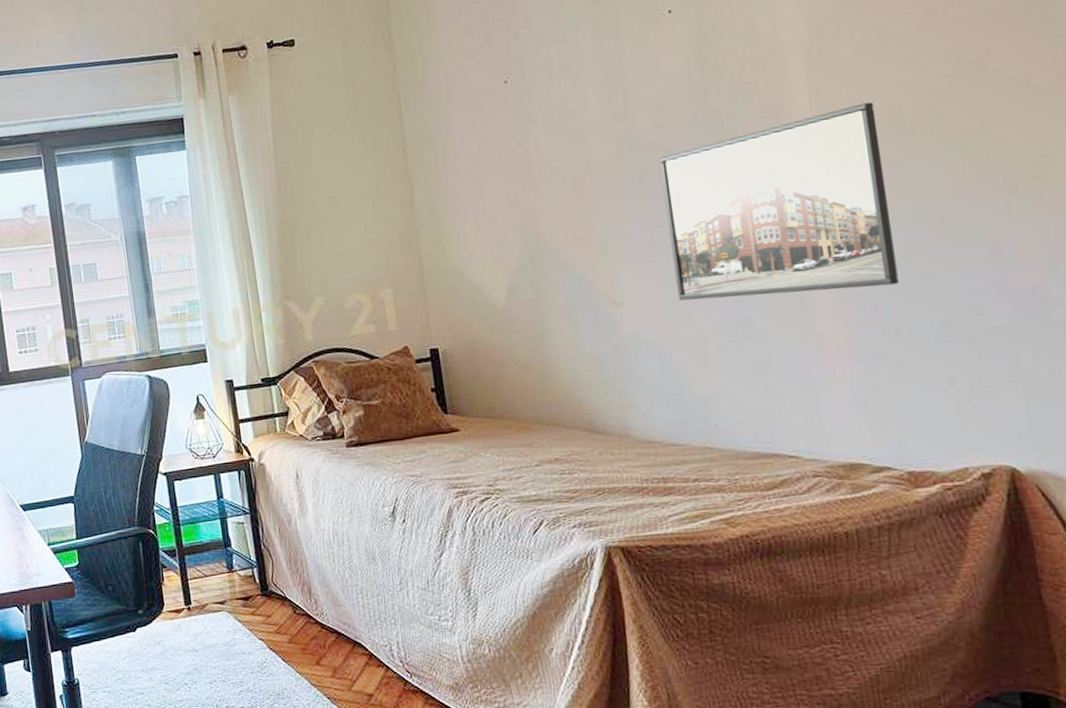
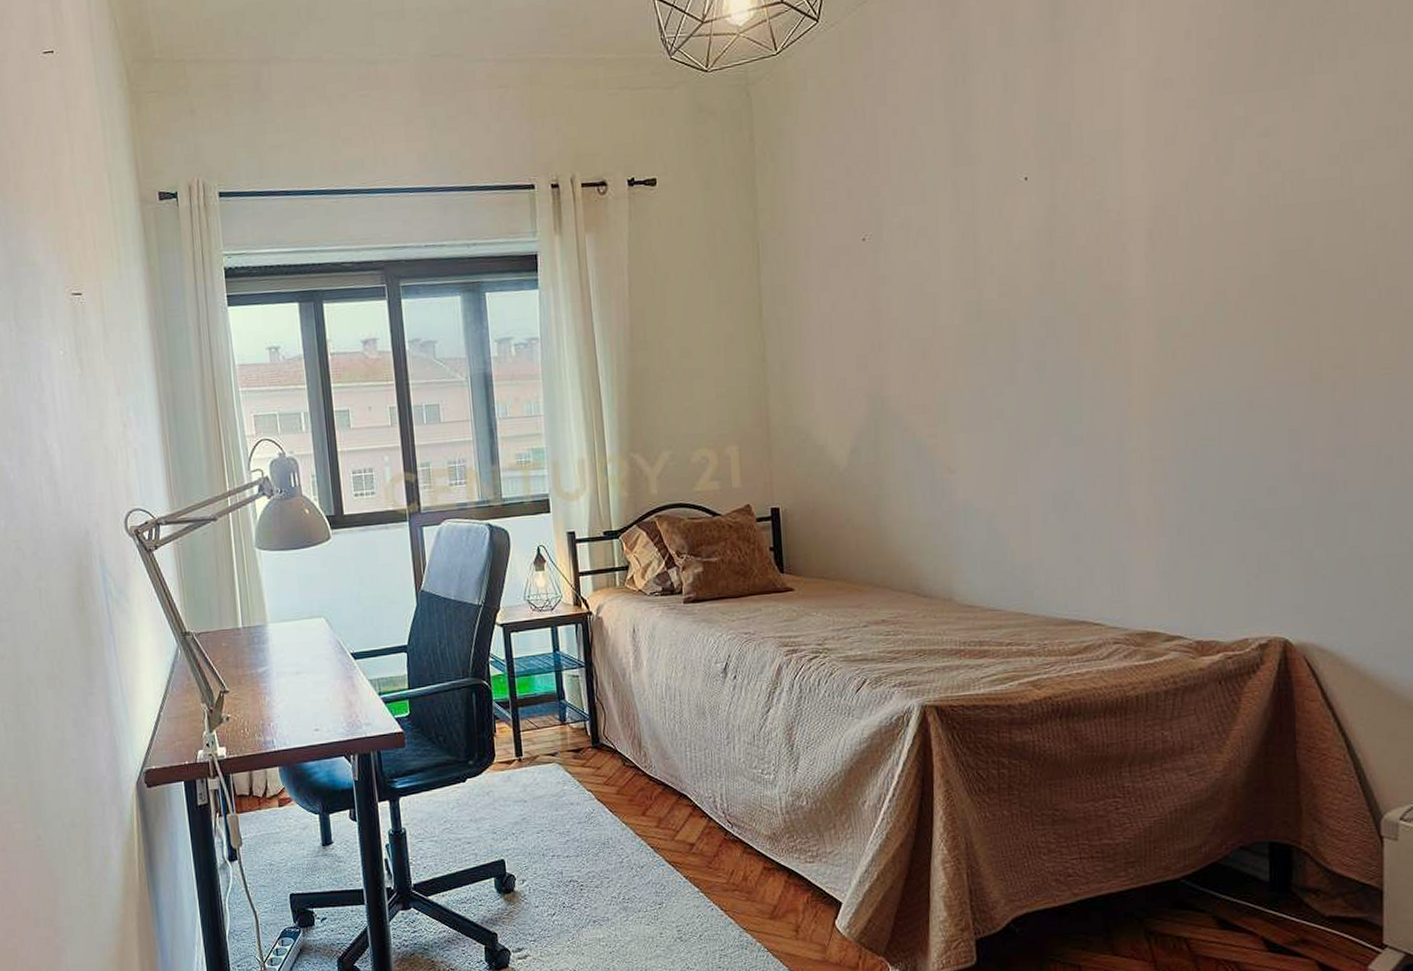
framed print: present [659,102,899,301] -> none [1003,284,1207,471]

